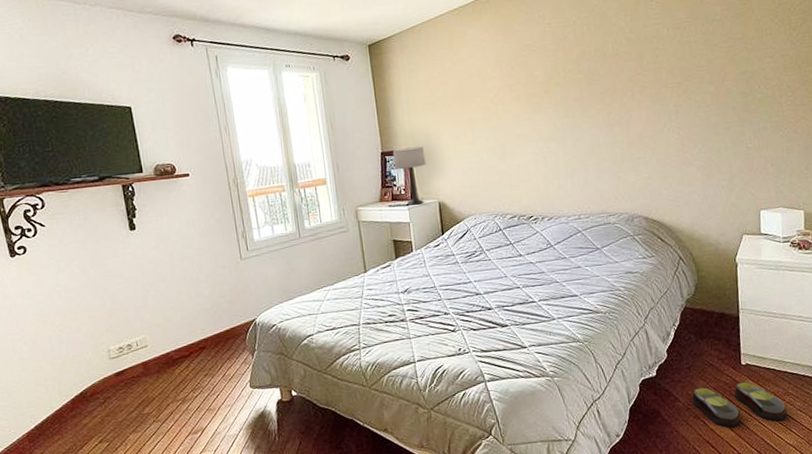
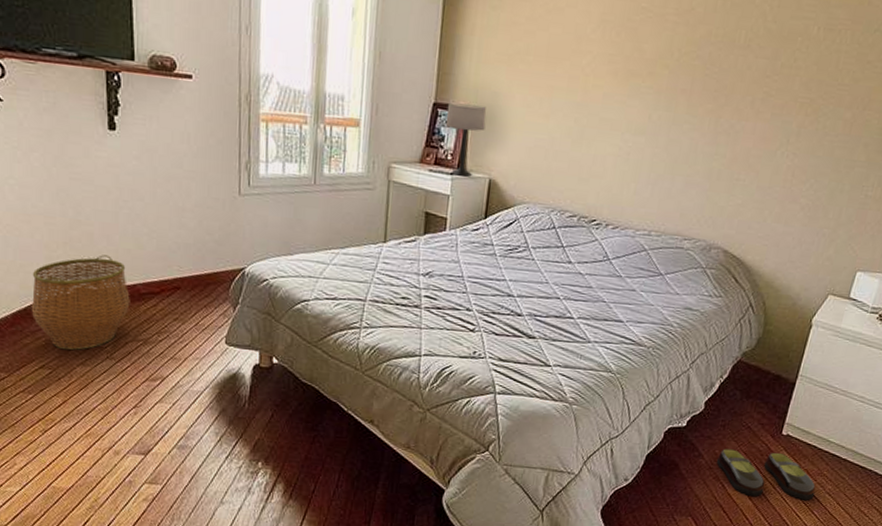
basket: none [83,333,167,422] -> present [31,255,130,351]

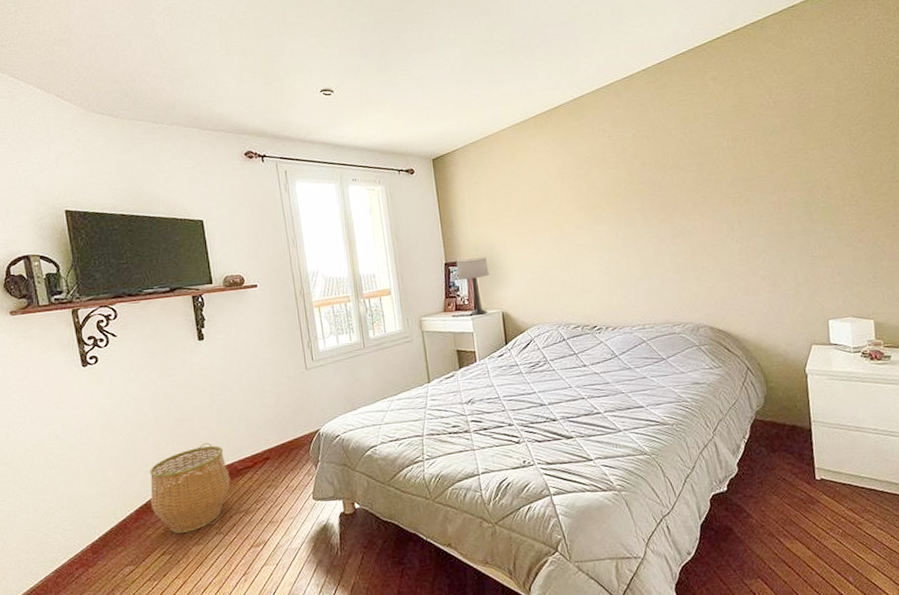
slippers: present [717,449,816,501] -> none [765,497,868,547]

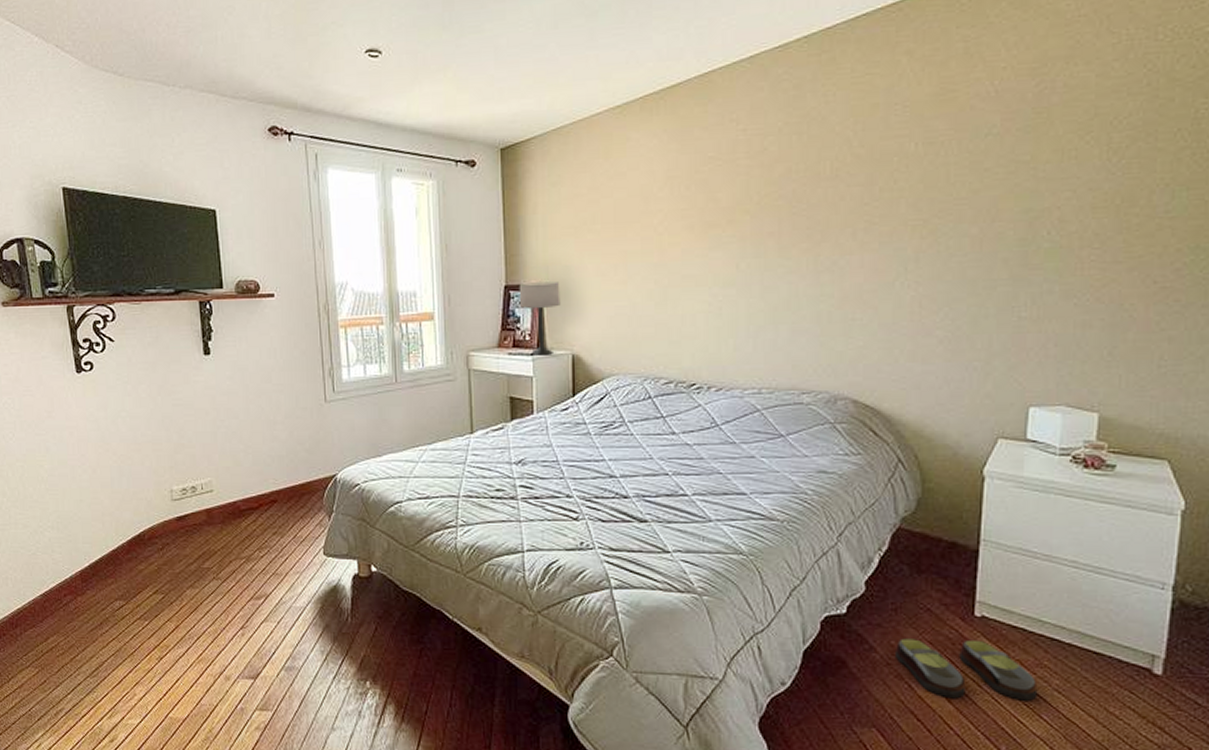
basket: present [149,443,231,534] -> none [143,475,232,574]
slippers: none [765,497,868,547] -> present [896,638,1038,701]

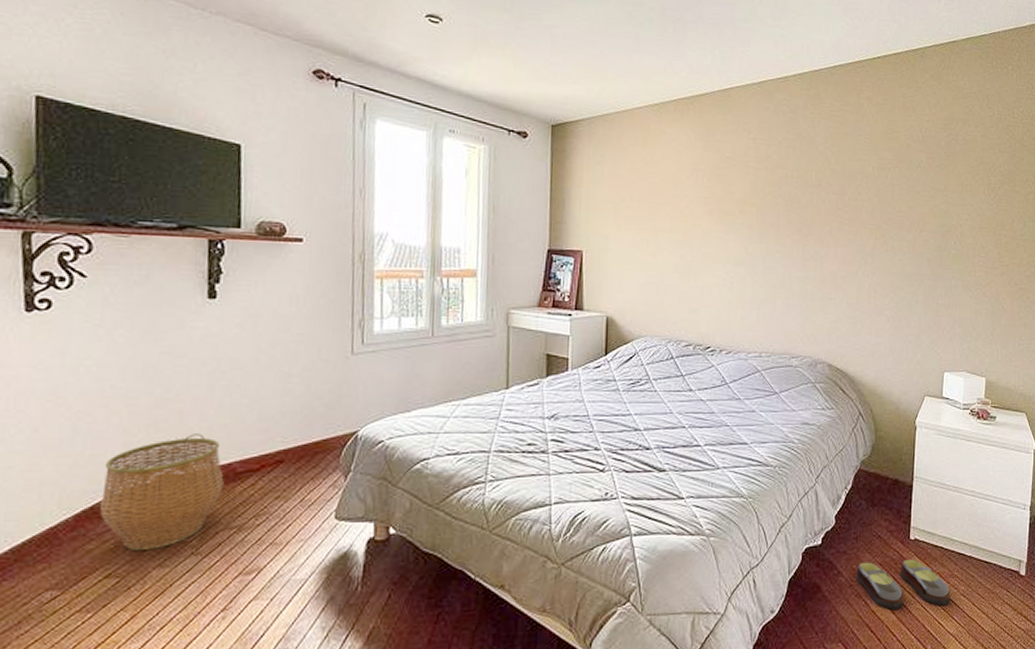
basket: none [143,475,232,574] -> present [99,433,224,551]
table lamp: present [519,282,561,357] -> none [560,248,599,318]

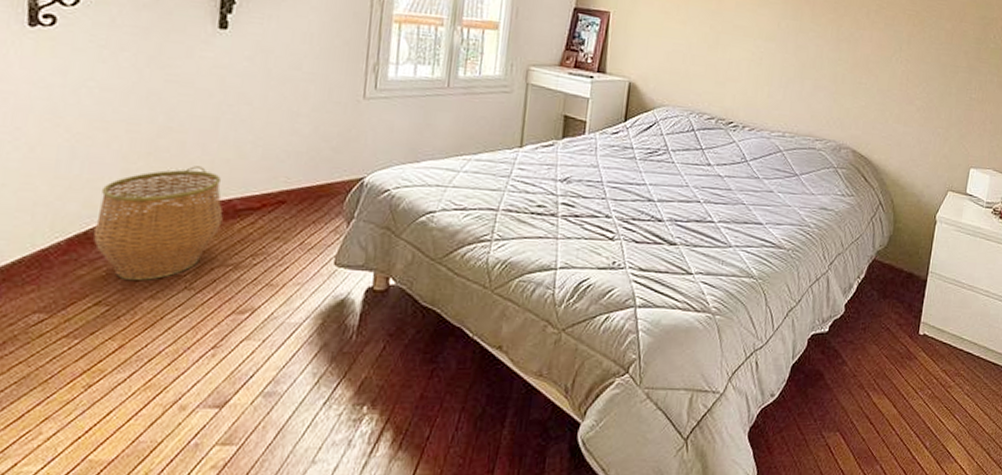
slippers: present [856,558,951,611] -> none [860,353,955,404]

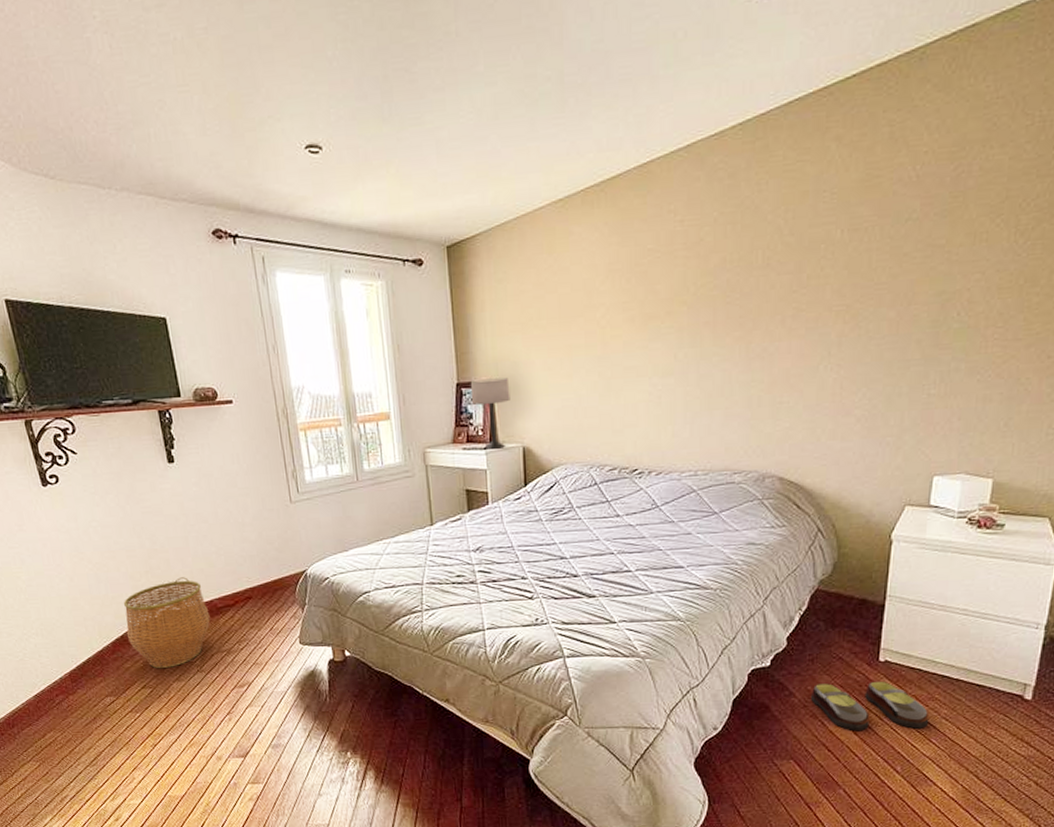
table lamp: none [585,8,627,81] -> present [470,377,510,451]
slippers: none [860,353,955,404] -> present [811,681,930,732]

